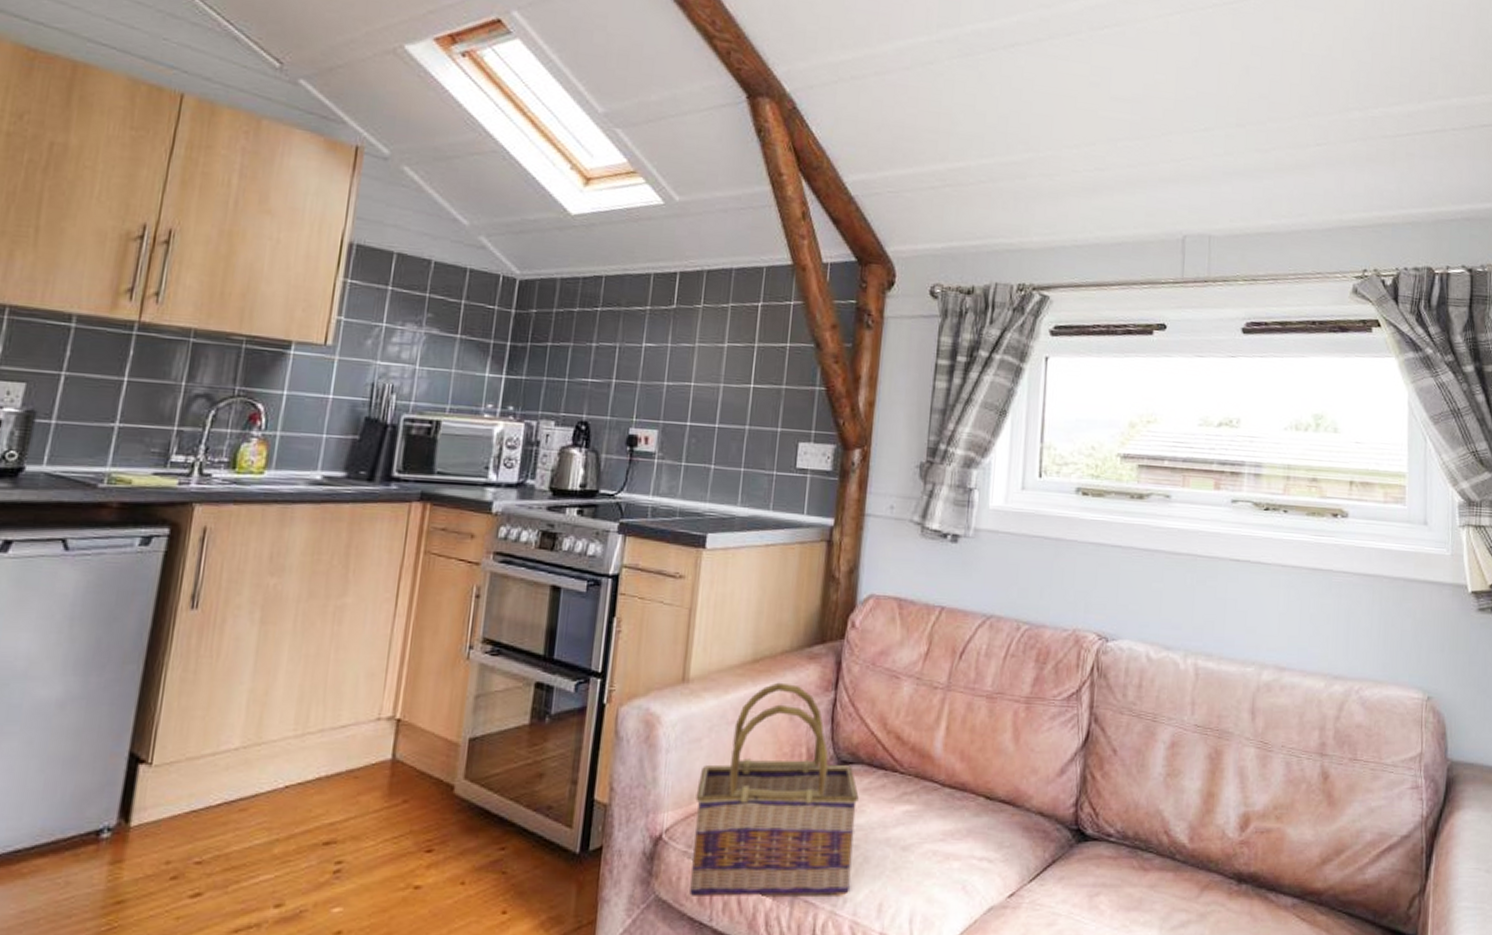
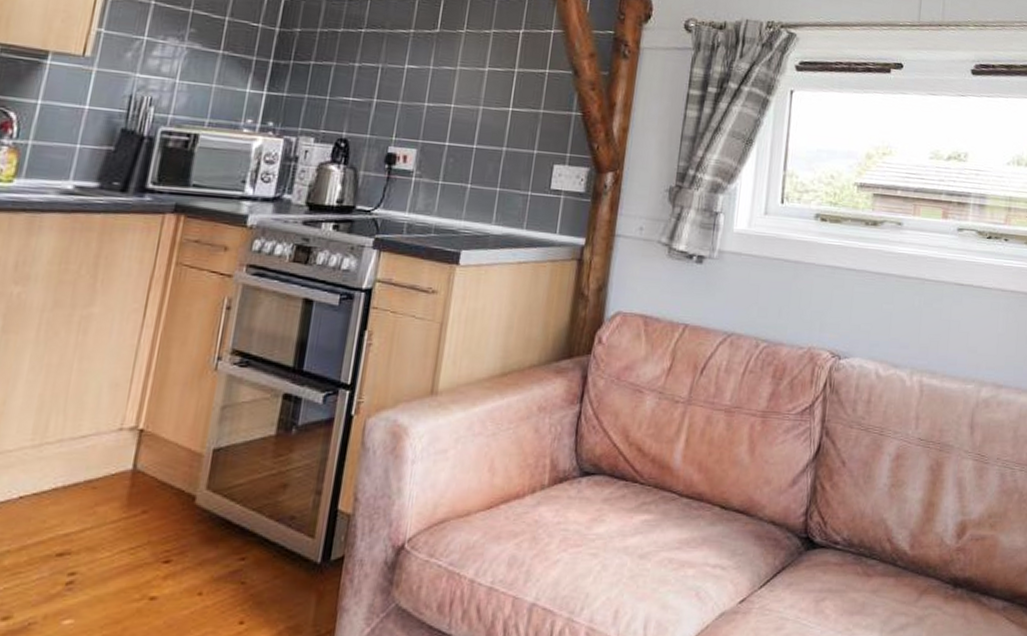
basket: present [690,682,859,896] -> none [430,395,600,605]

